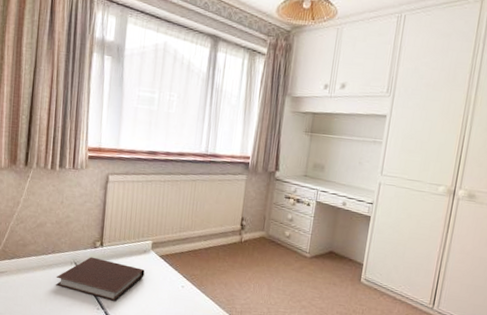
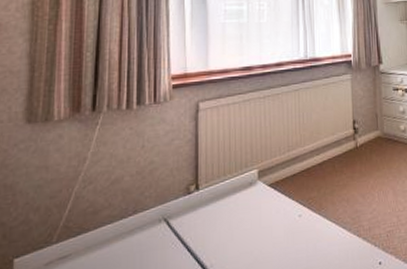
notebook: present [55,257,145,302] -> none [140,205,253,257]

